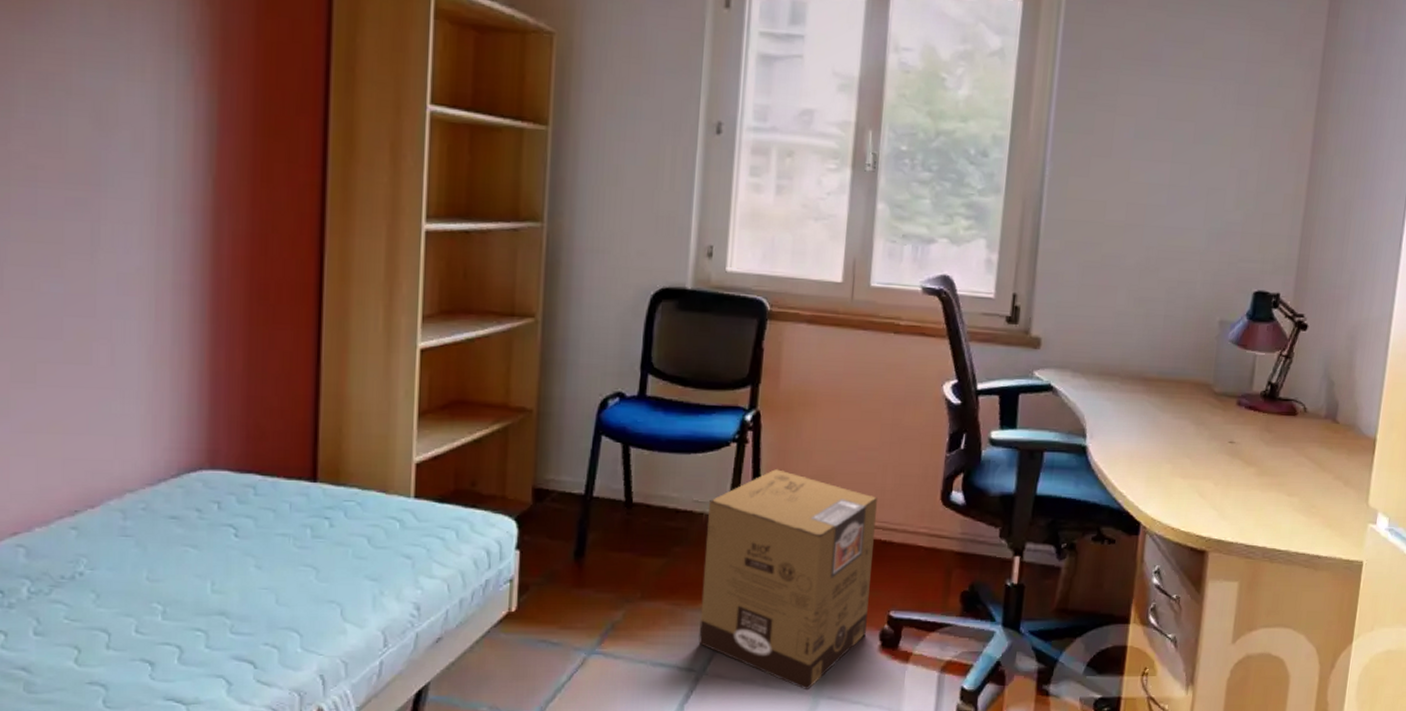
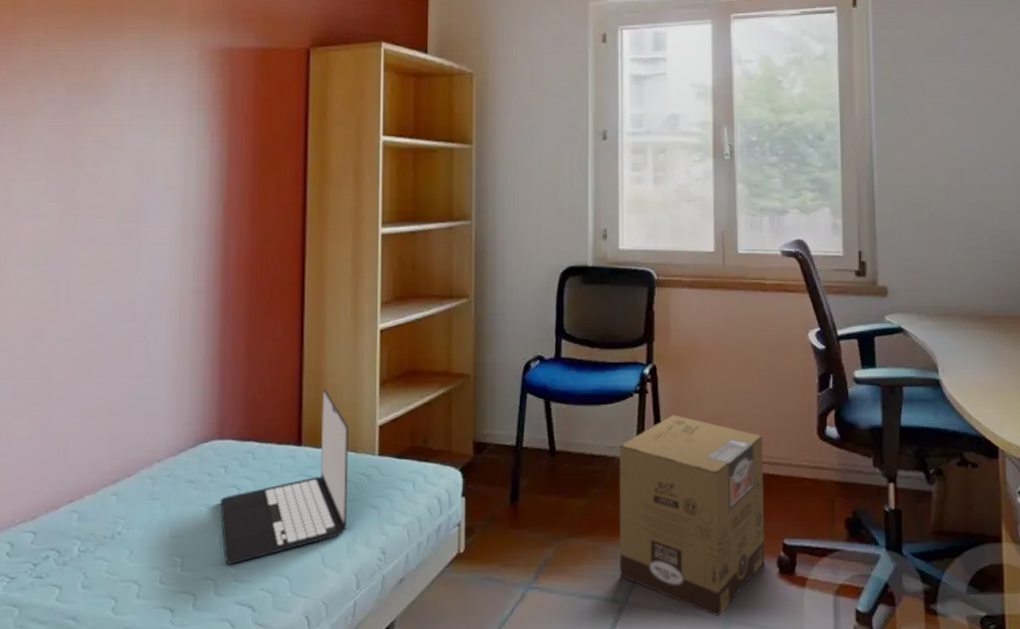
laptop: none [212,416,378,614] -> present [220,389,349,564]

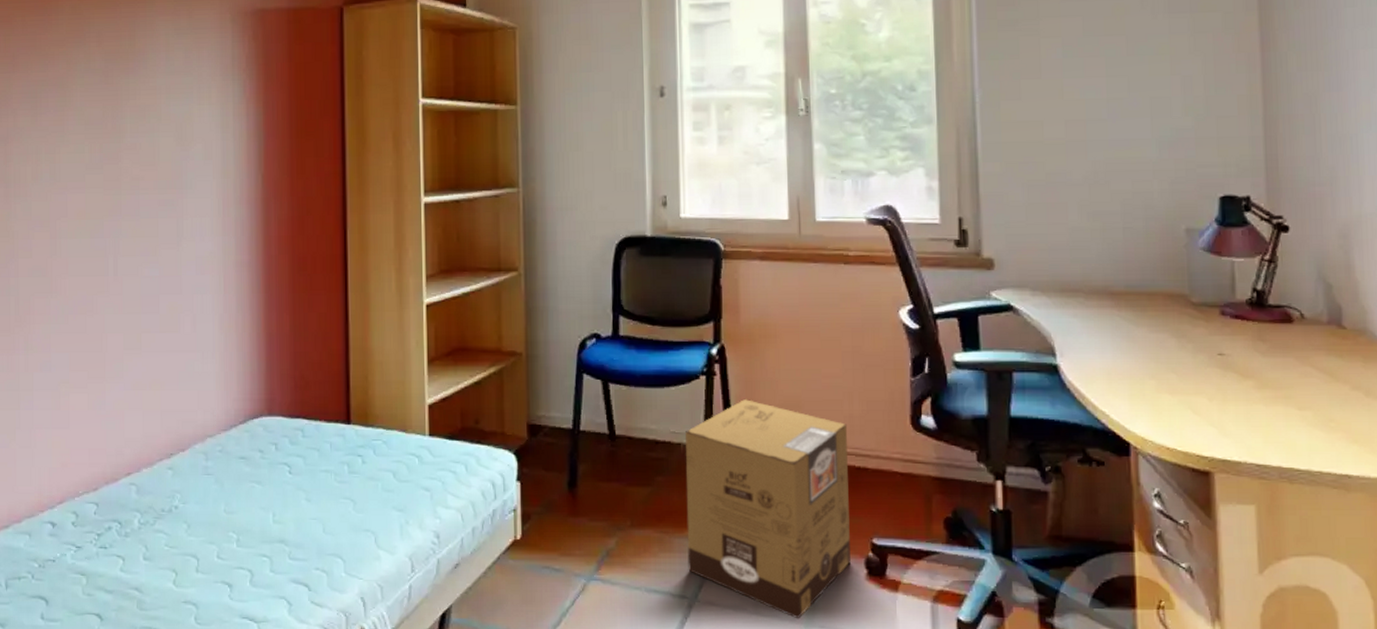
laptop: present [220,389,349,564] -> none [272,366,399,542]

